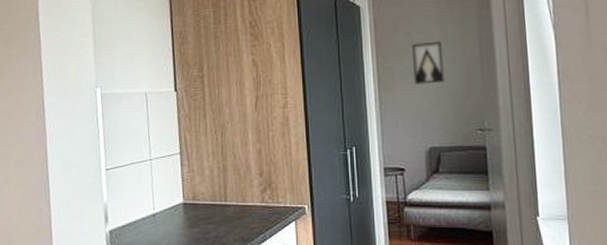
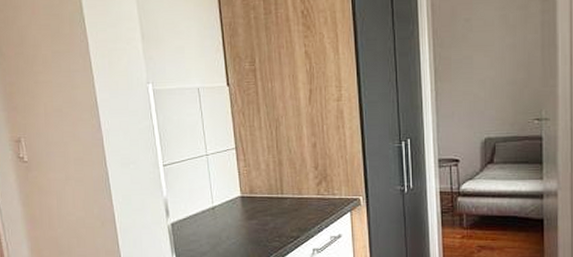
wall art: present [411,41,444,84] -> none [470,28,503,74]

